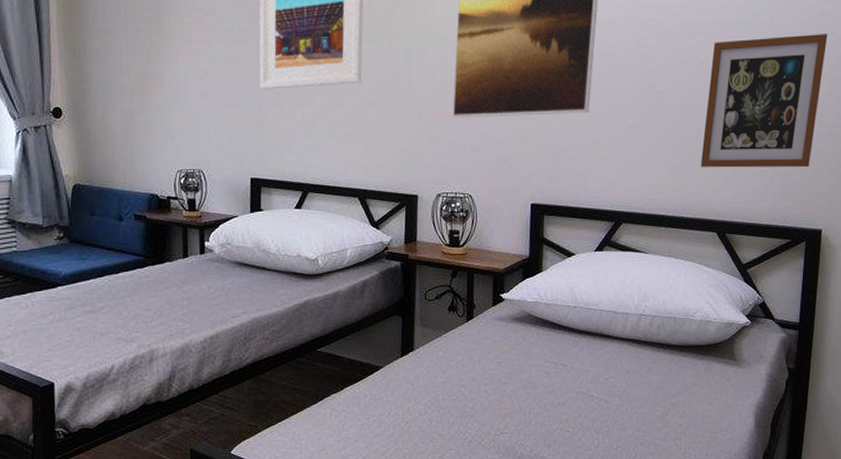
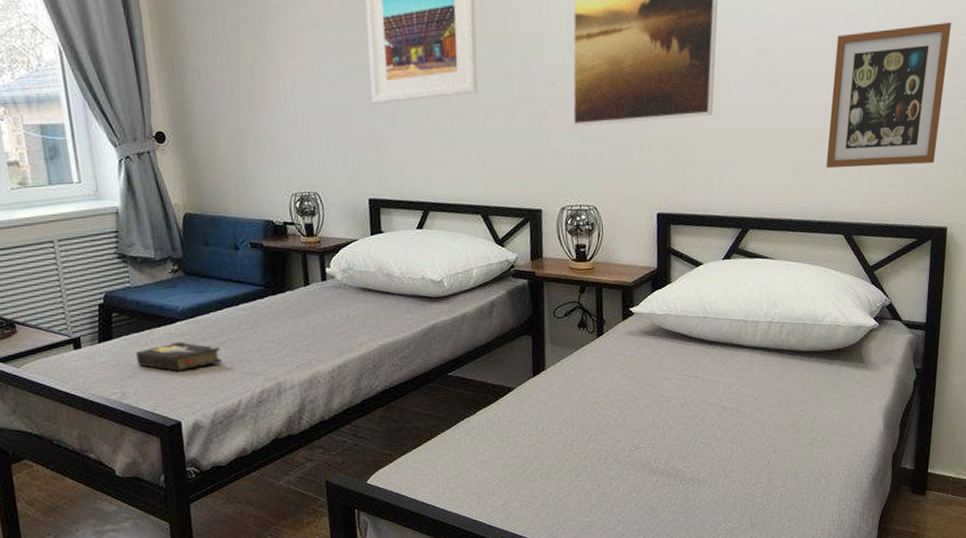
hardback book: none [17,305,99,335] -> present [136,341,223,372]

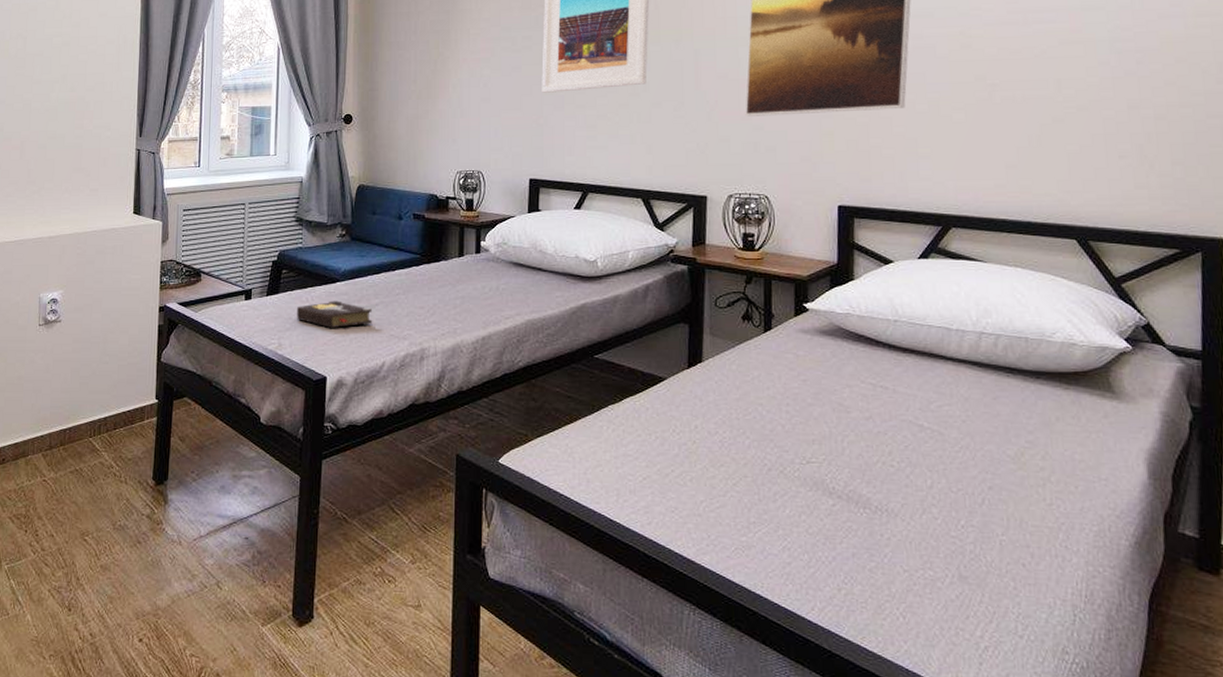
picture frame: present [826,23,951,168] -> none [1049,14,1210,166]

